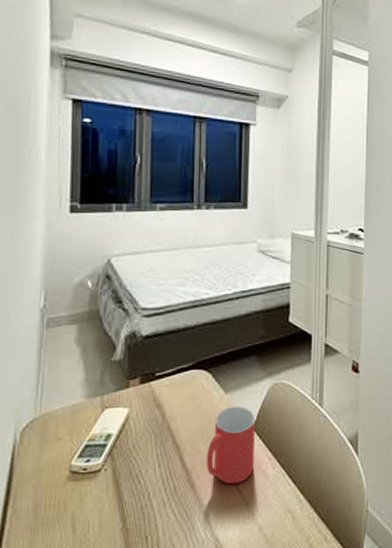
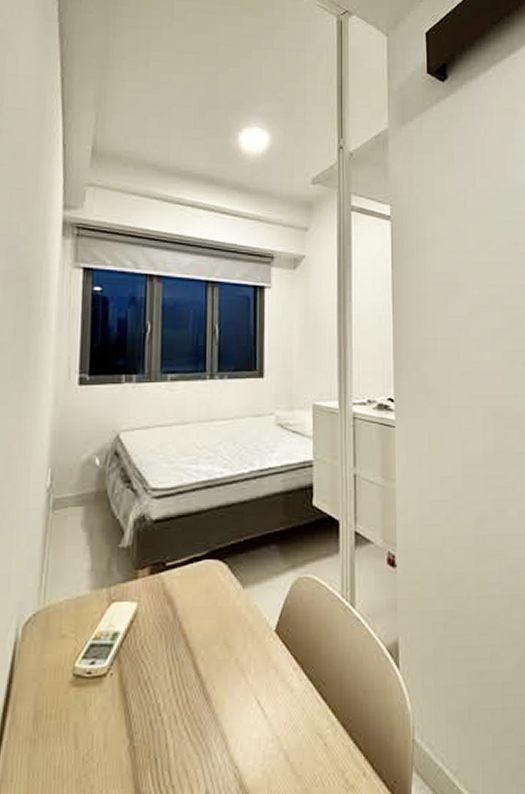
mug: present [206,406,255,485] -> none [222,603,277,699]

